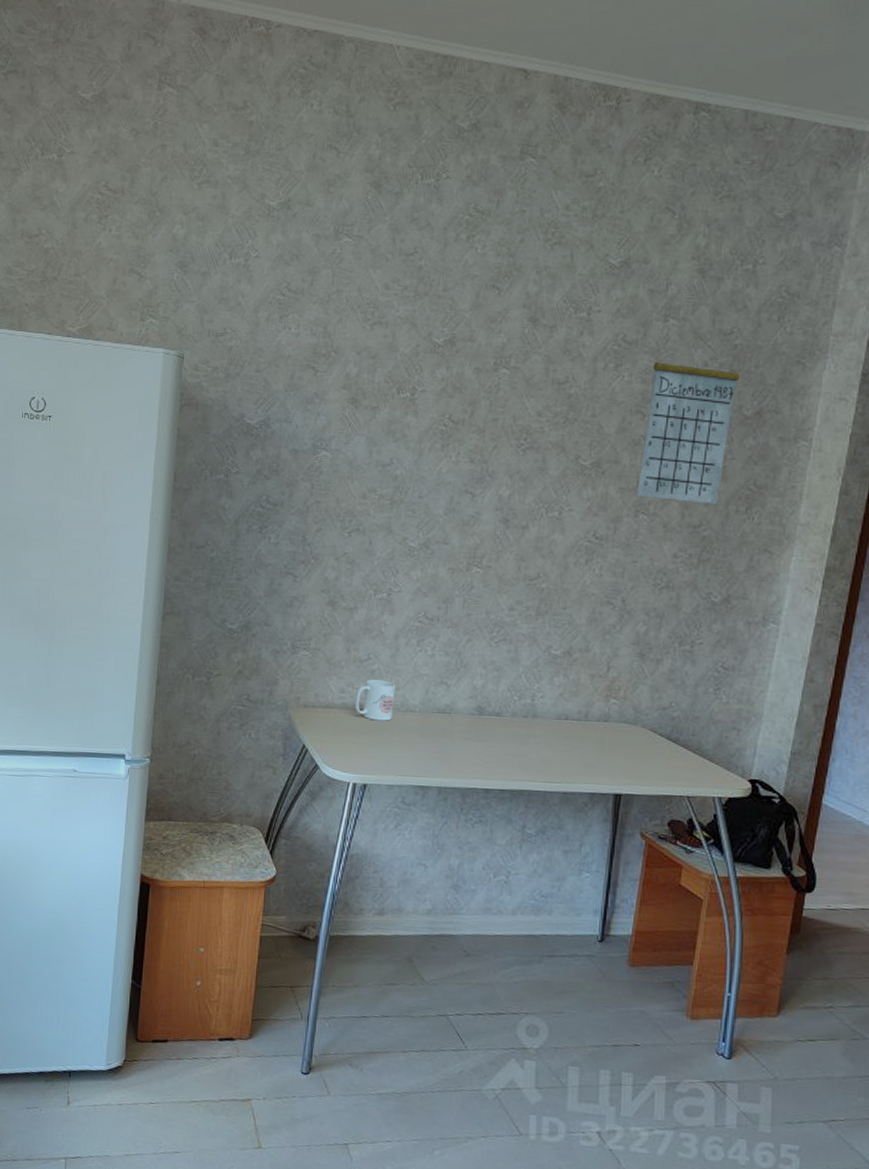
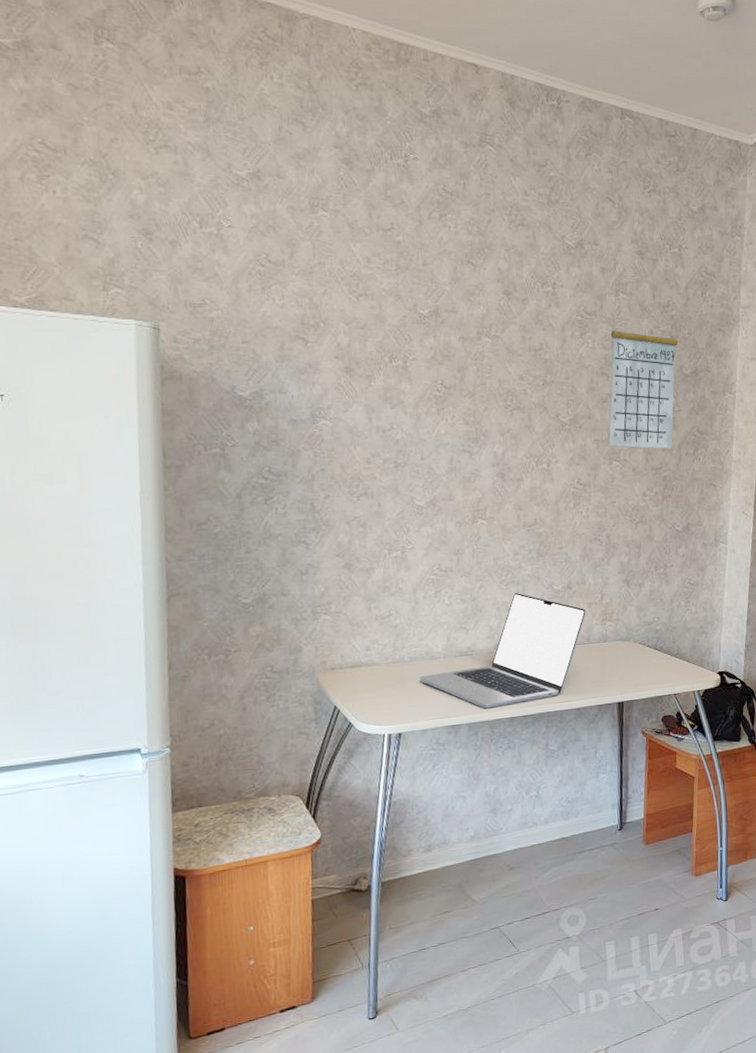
mug: present [354,679,396,721] -> none [381,633,420,672]
laptop: none [392,653,588,775] -> present [420,593,587,709]

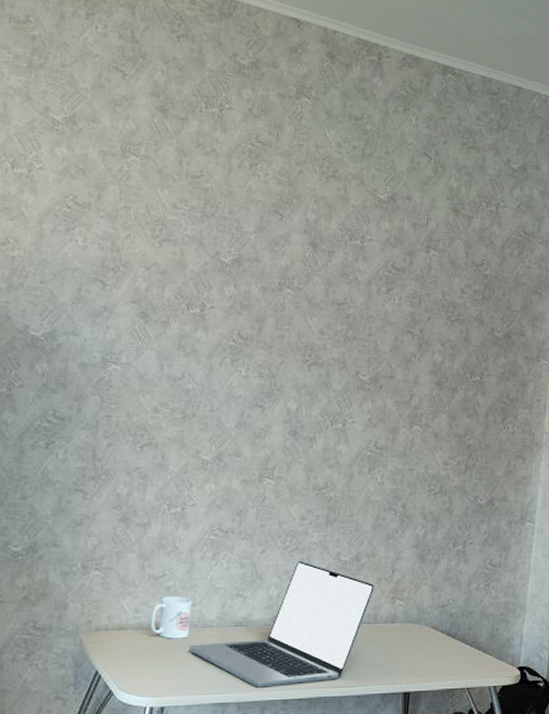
mug: none [381,633,420,672] -> present [150,596,192,639]
calendar: present [609,308,678,449] -> none [410,266,491,415]

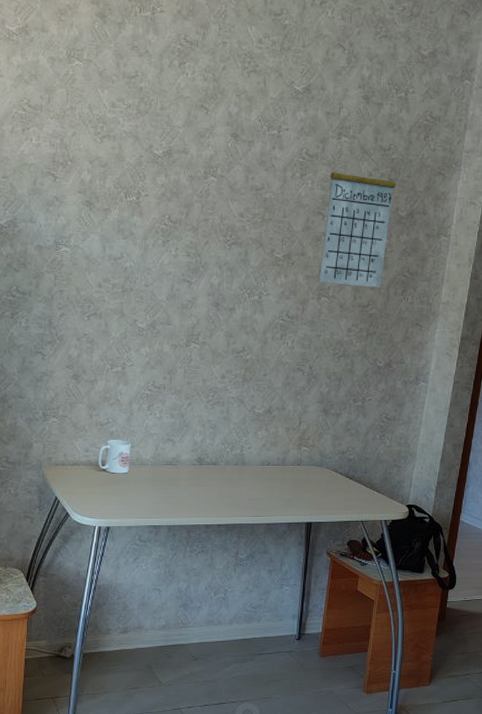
laptop: present [189,561,375,688] -> none [129,413,284,514]
calendar: none [410,266,491,415] -> present [319,151,396,288]

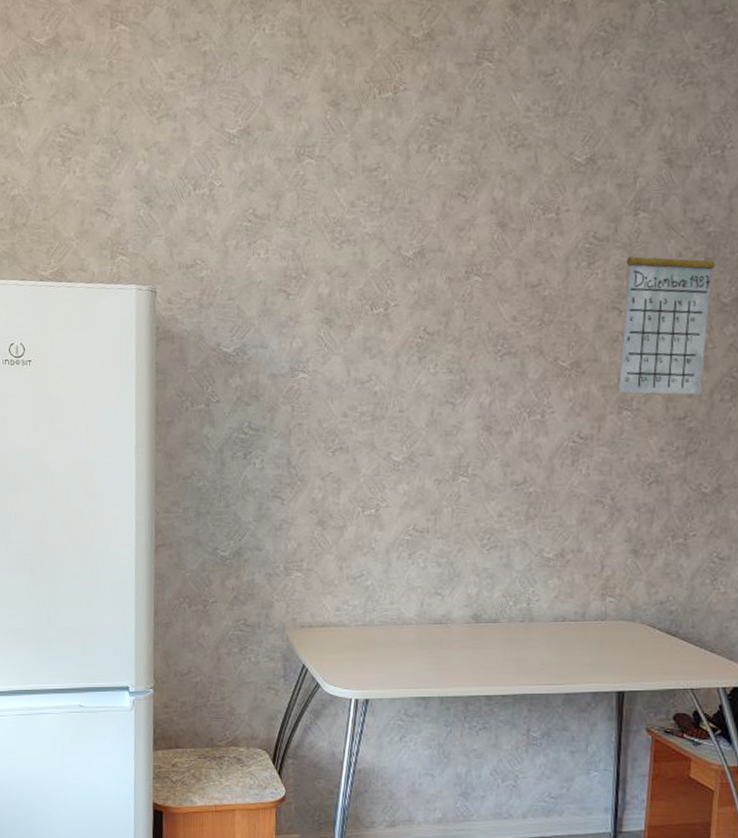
mug: present [97,440,131,474] -> none [350,595,391,636]

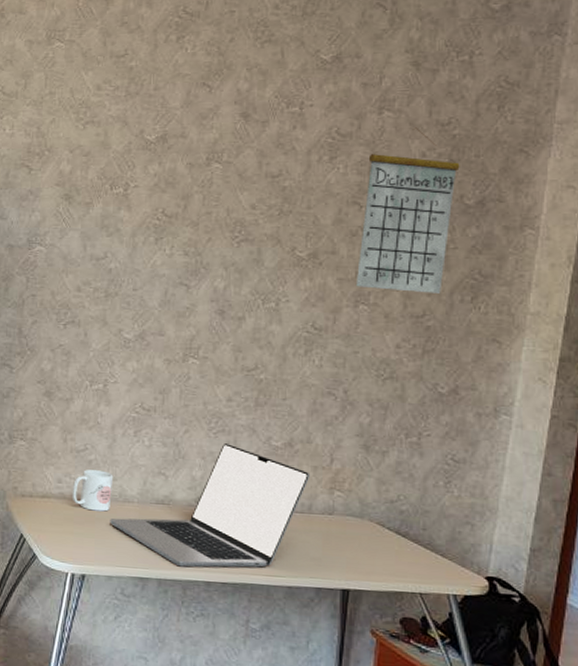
mug: none [350,595,391,636] -> present [72,469,114,512]
laptop: none [390,559,583,683] -> present [110,444,311,568]

